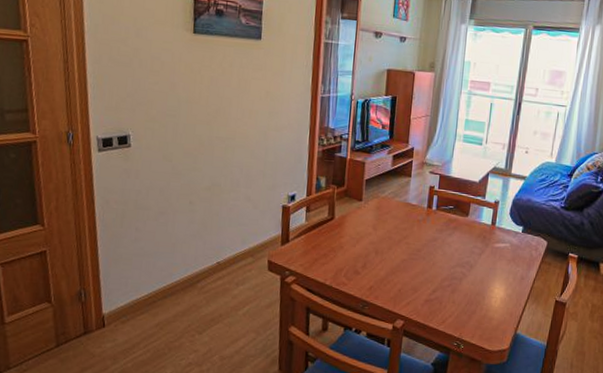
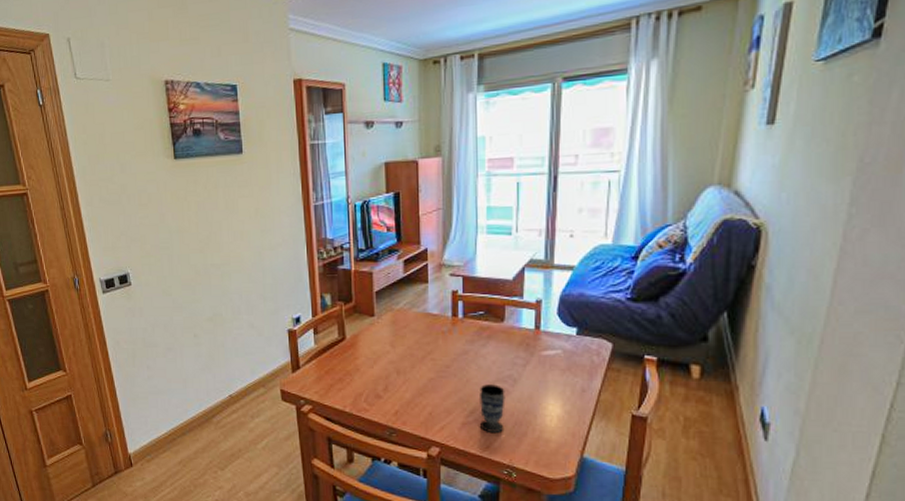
cup: none [439,268,463,310] -> present [480,384,505,434]

